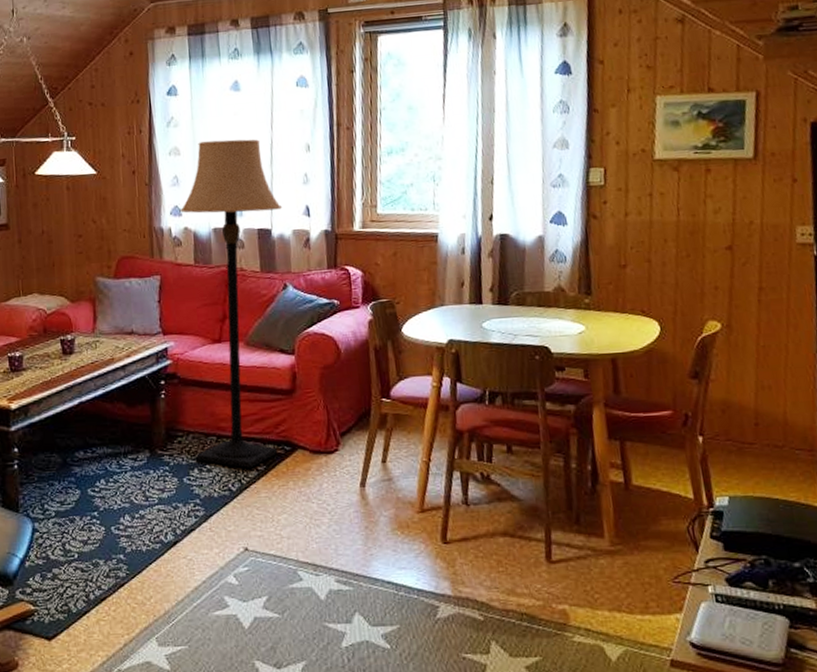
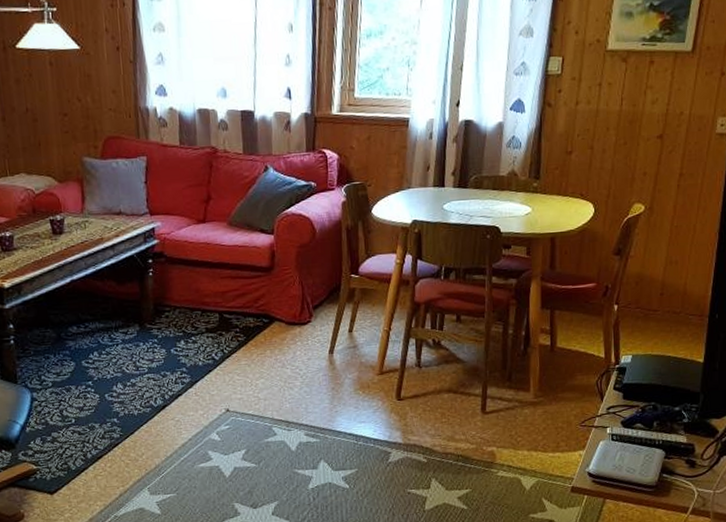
lamp: present [179,139,283,469] -> none [164,16,265,340]

